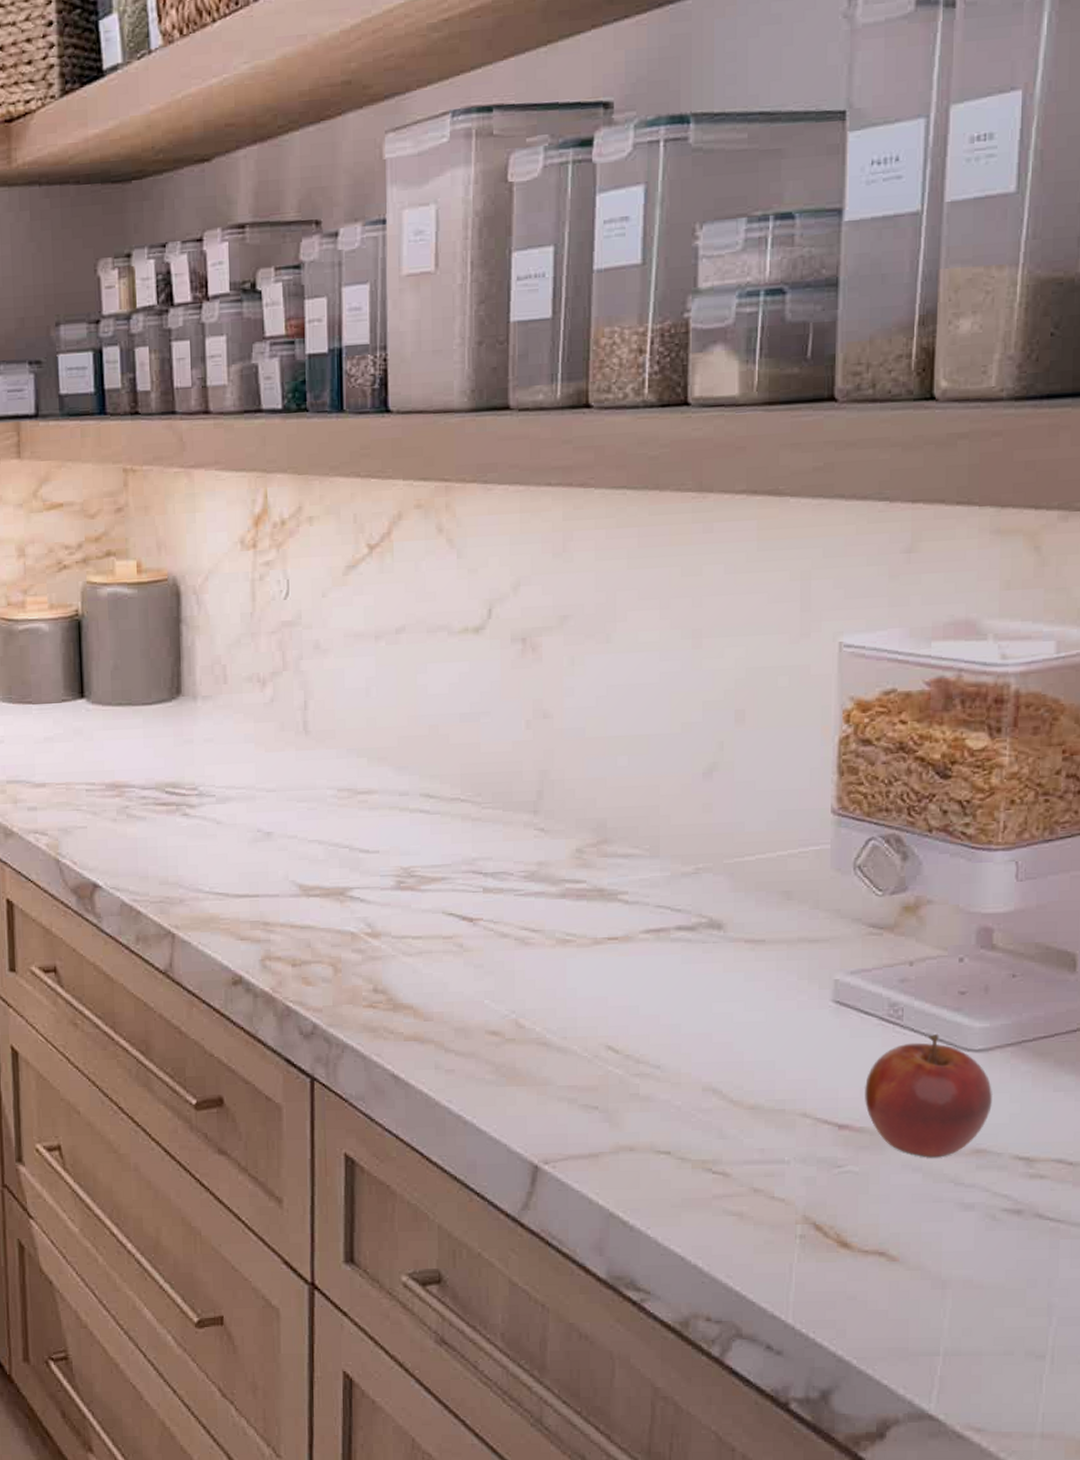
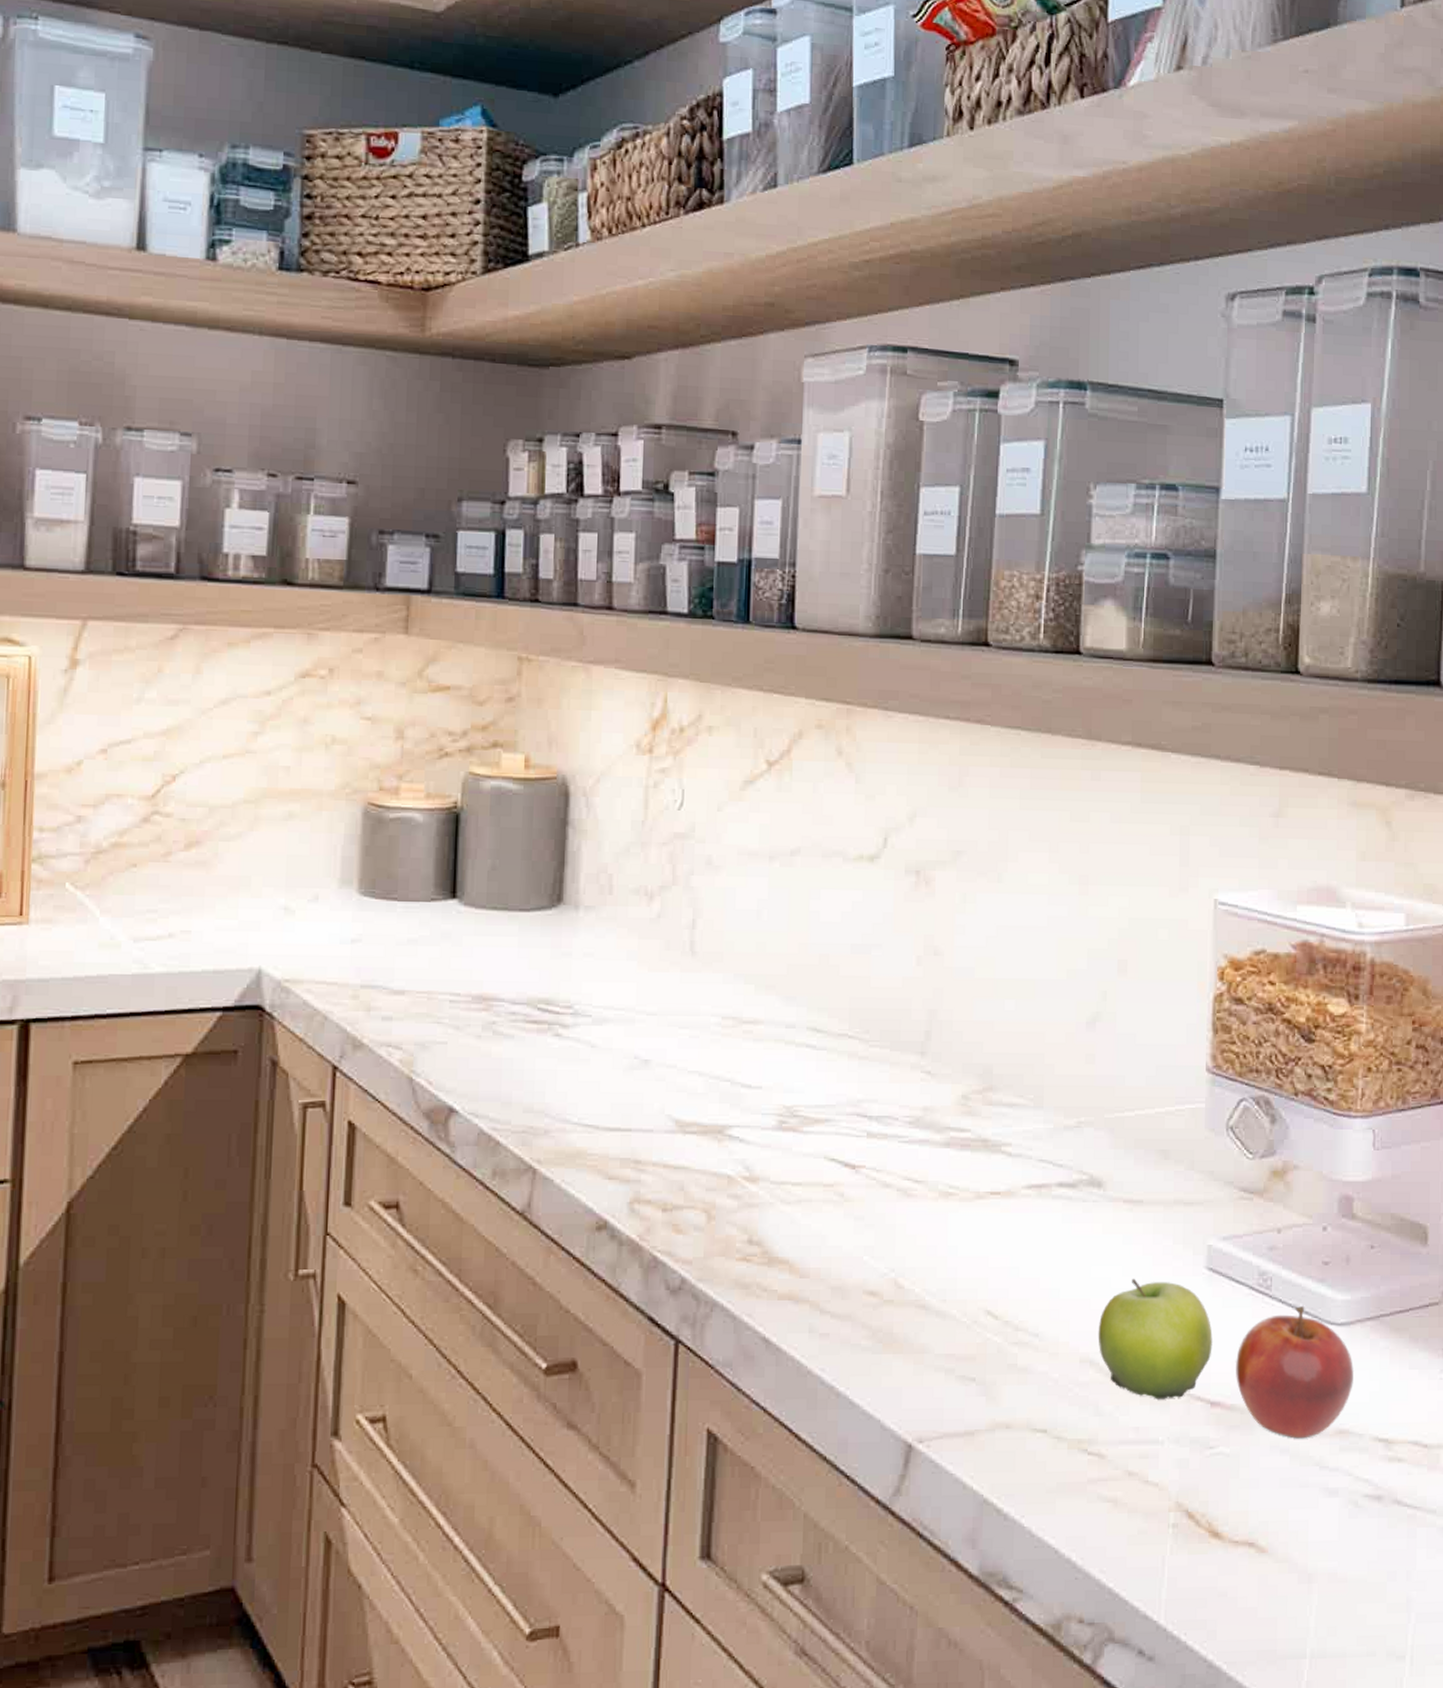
fruit: none [720,1013,840,1123] -> present [1098,1278,1213,1400]

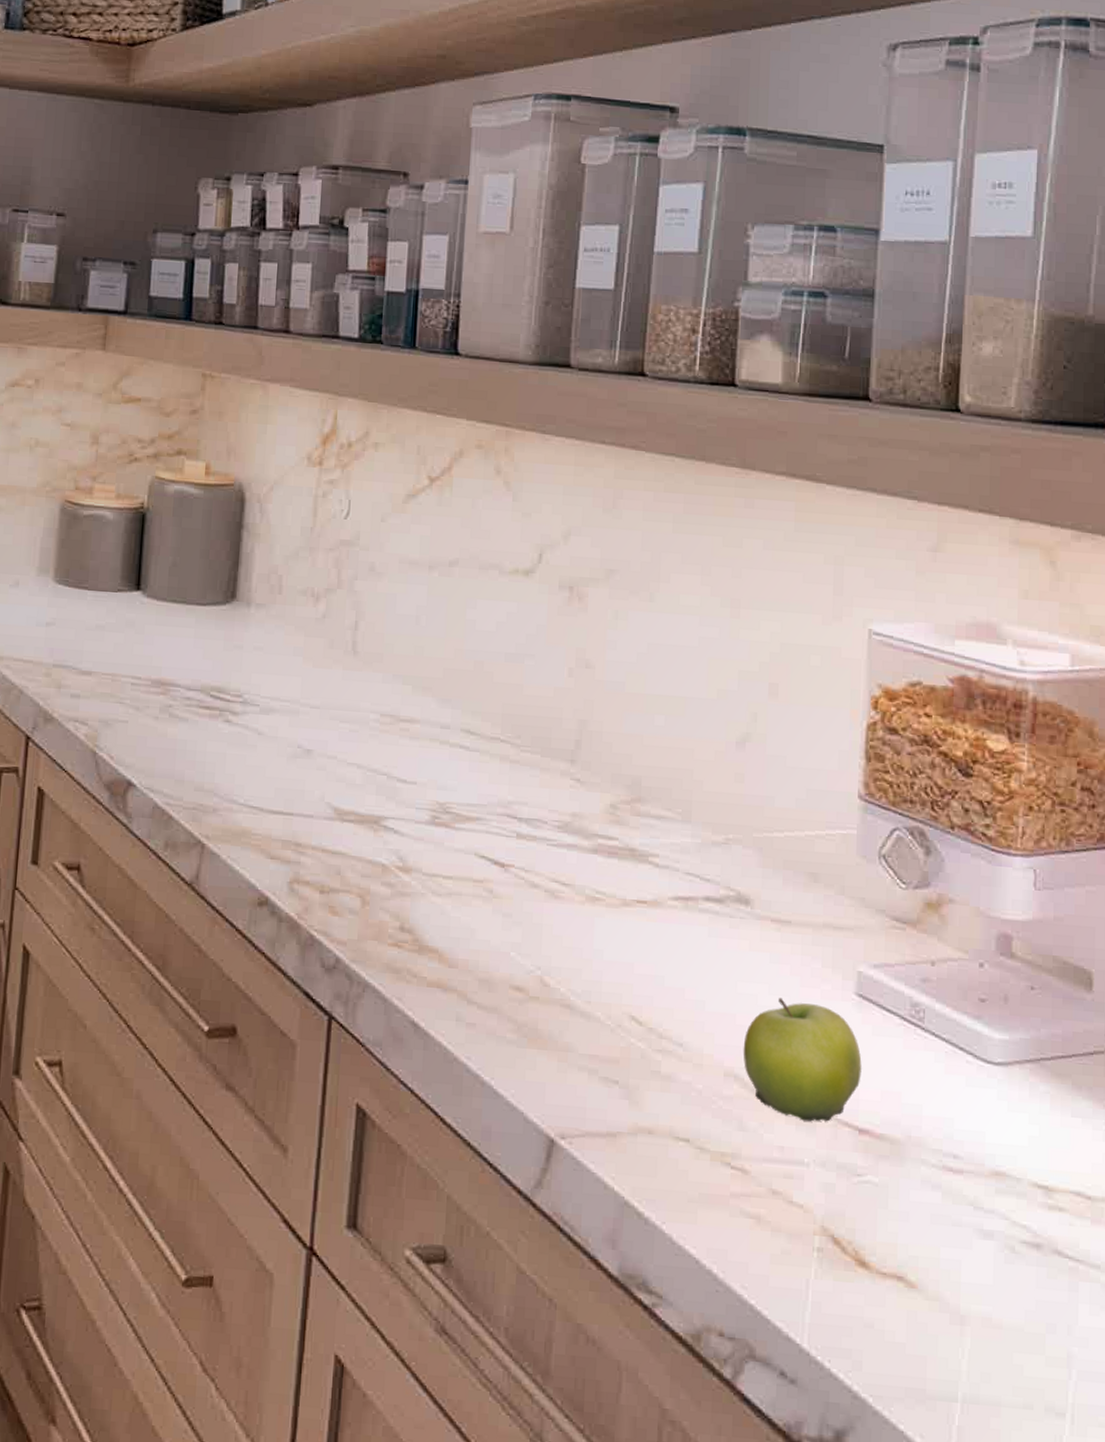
apple: present [1235,1305,1355,1439] -> none [885,1040,1013,1176]

